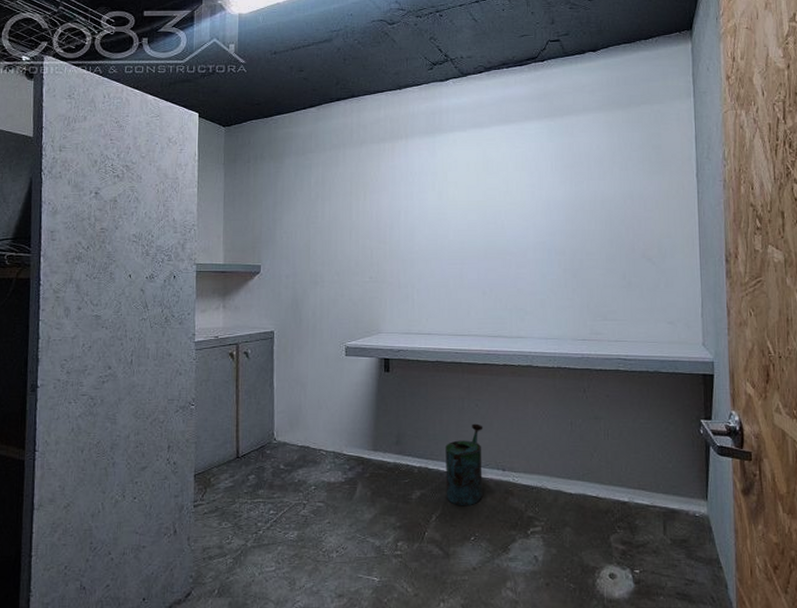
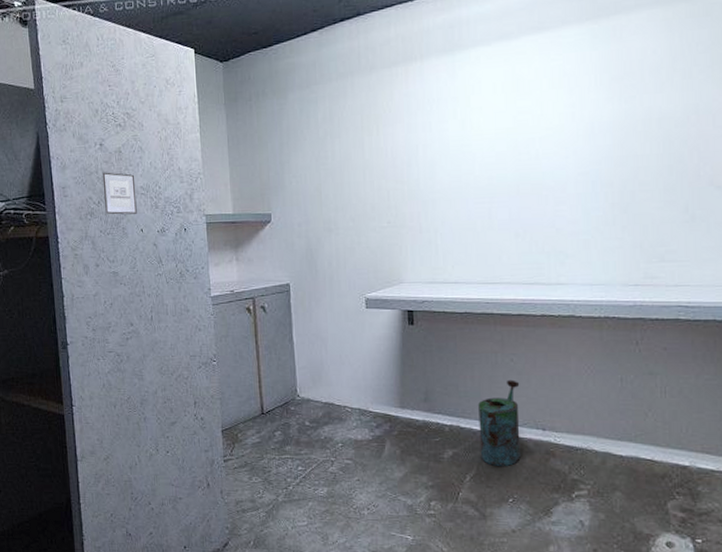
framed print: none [94,219,128,260] -> present [102,172,137,215]

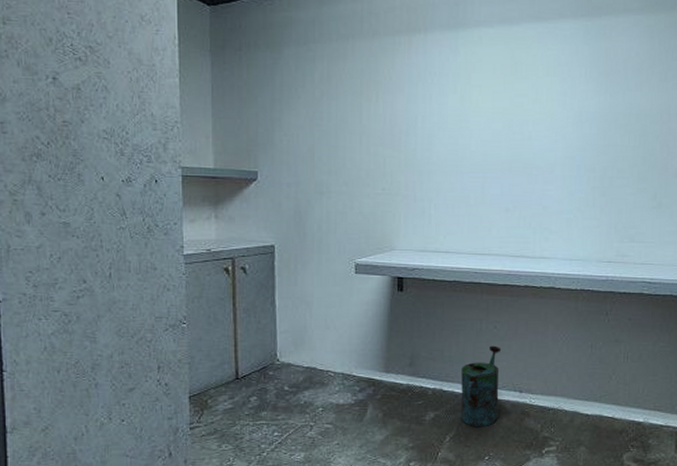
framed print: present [102,172,137,215] -> none [54,110,97,160]

